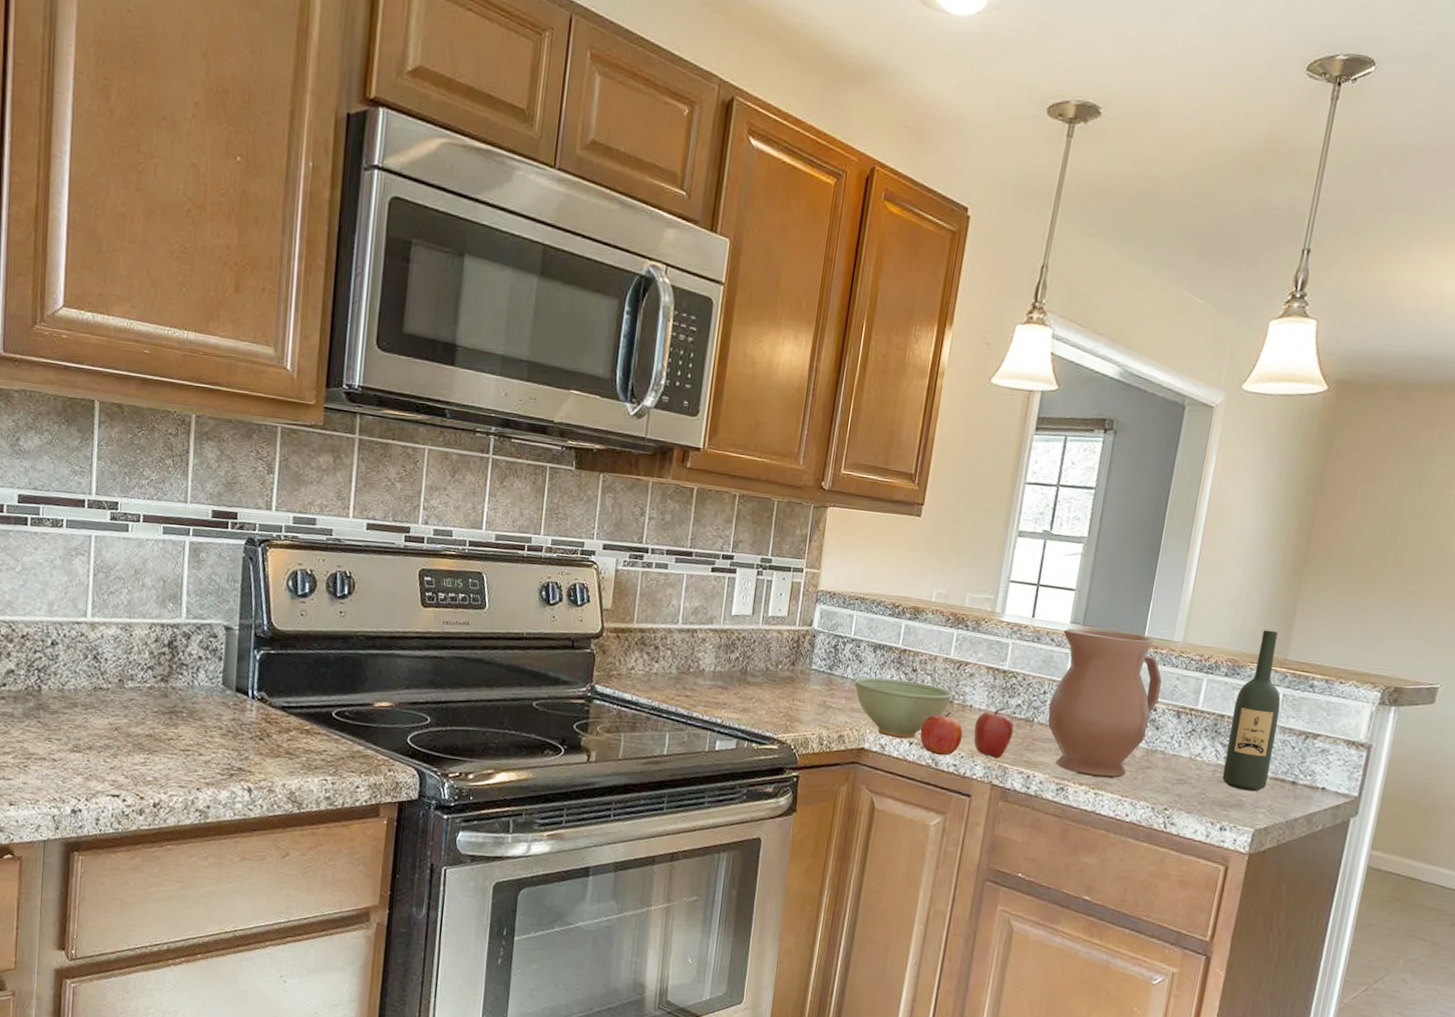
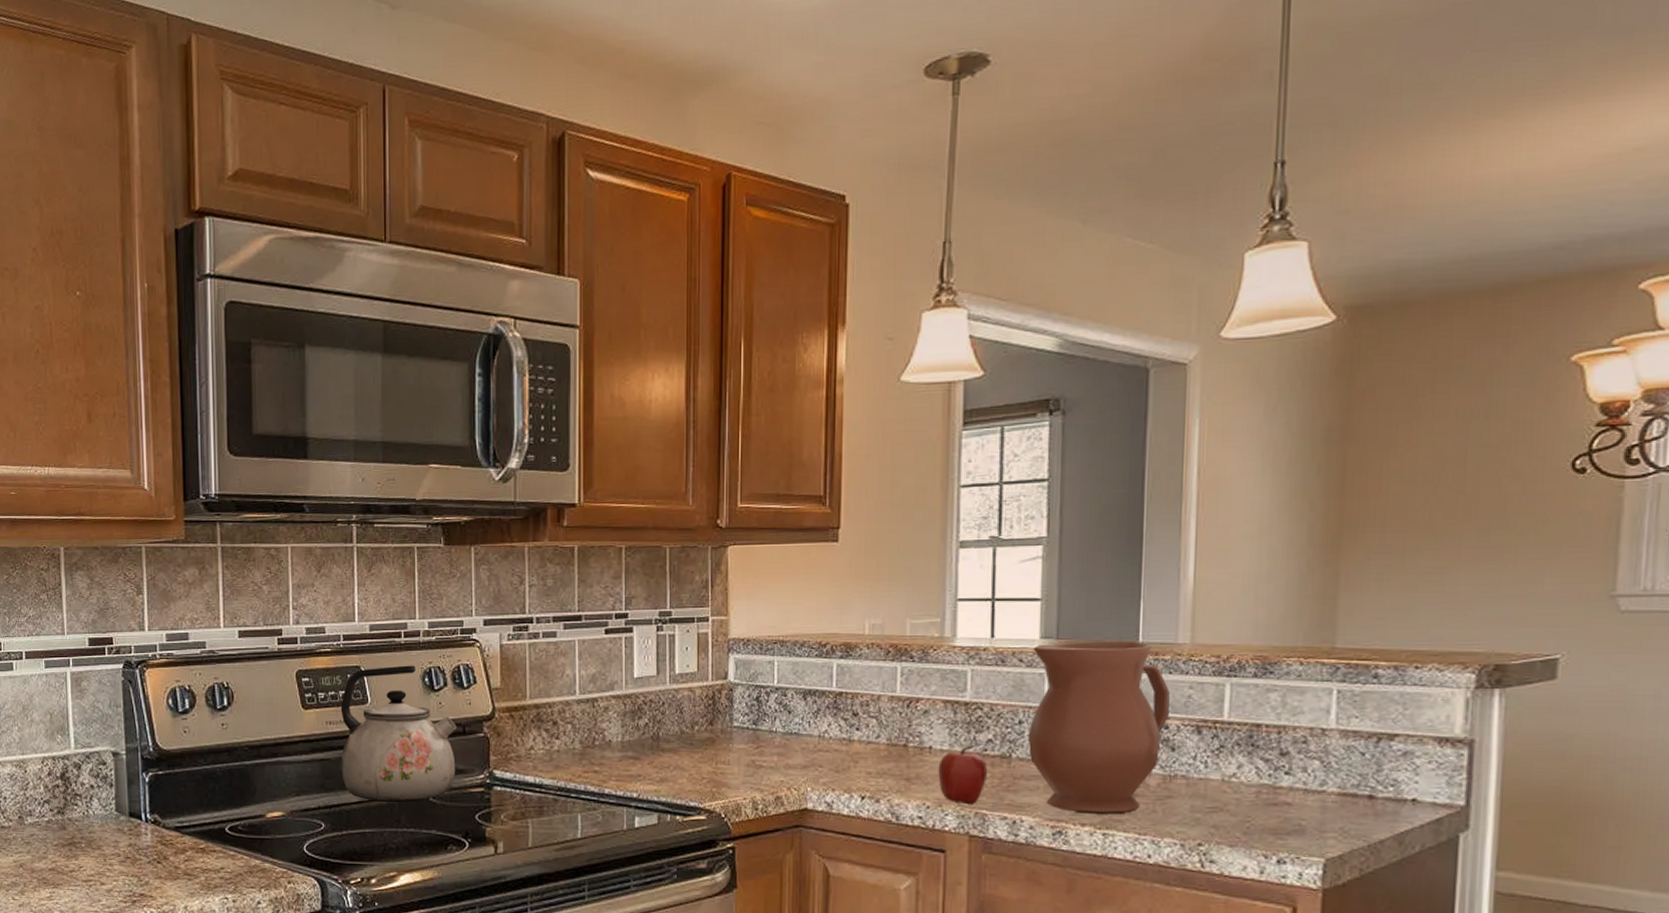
kettle: none [451,575,566,707] -> present [340,665,457,802]
bowl: present [854,677,953,739] -> none [785,727,906,793]
fruit: present [920,711,963,755] -> none [872,756,924,807]
wine bottle: present [1222,630,1281,792] -> none [1270,615,1337,813]

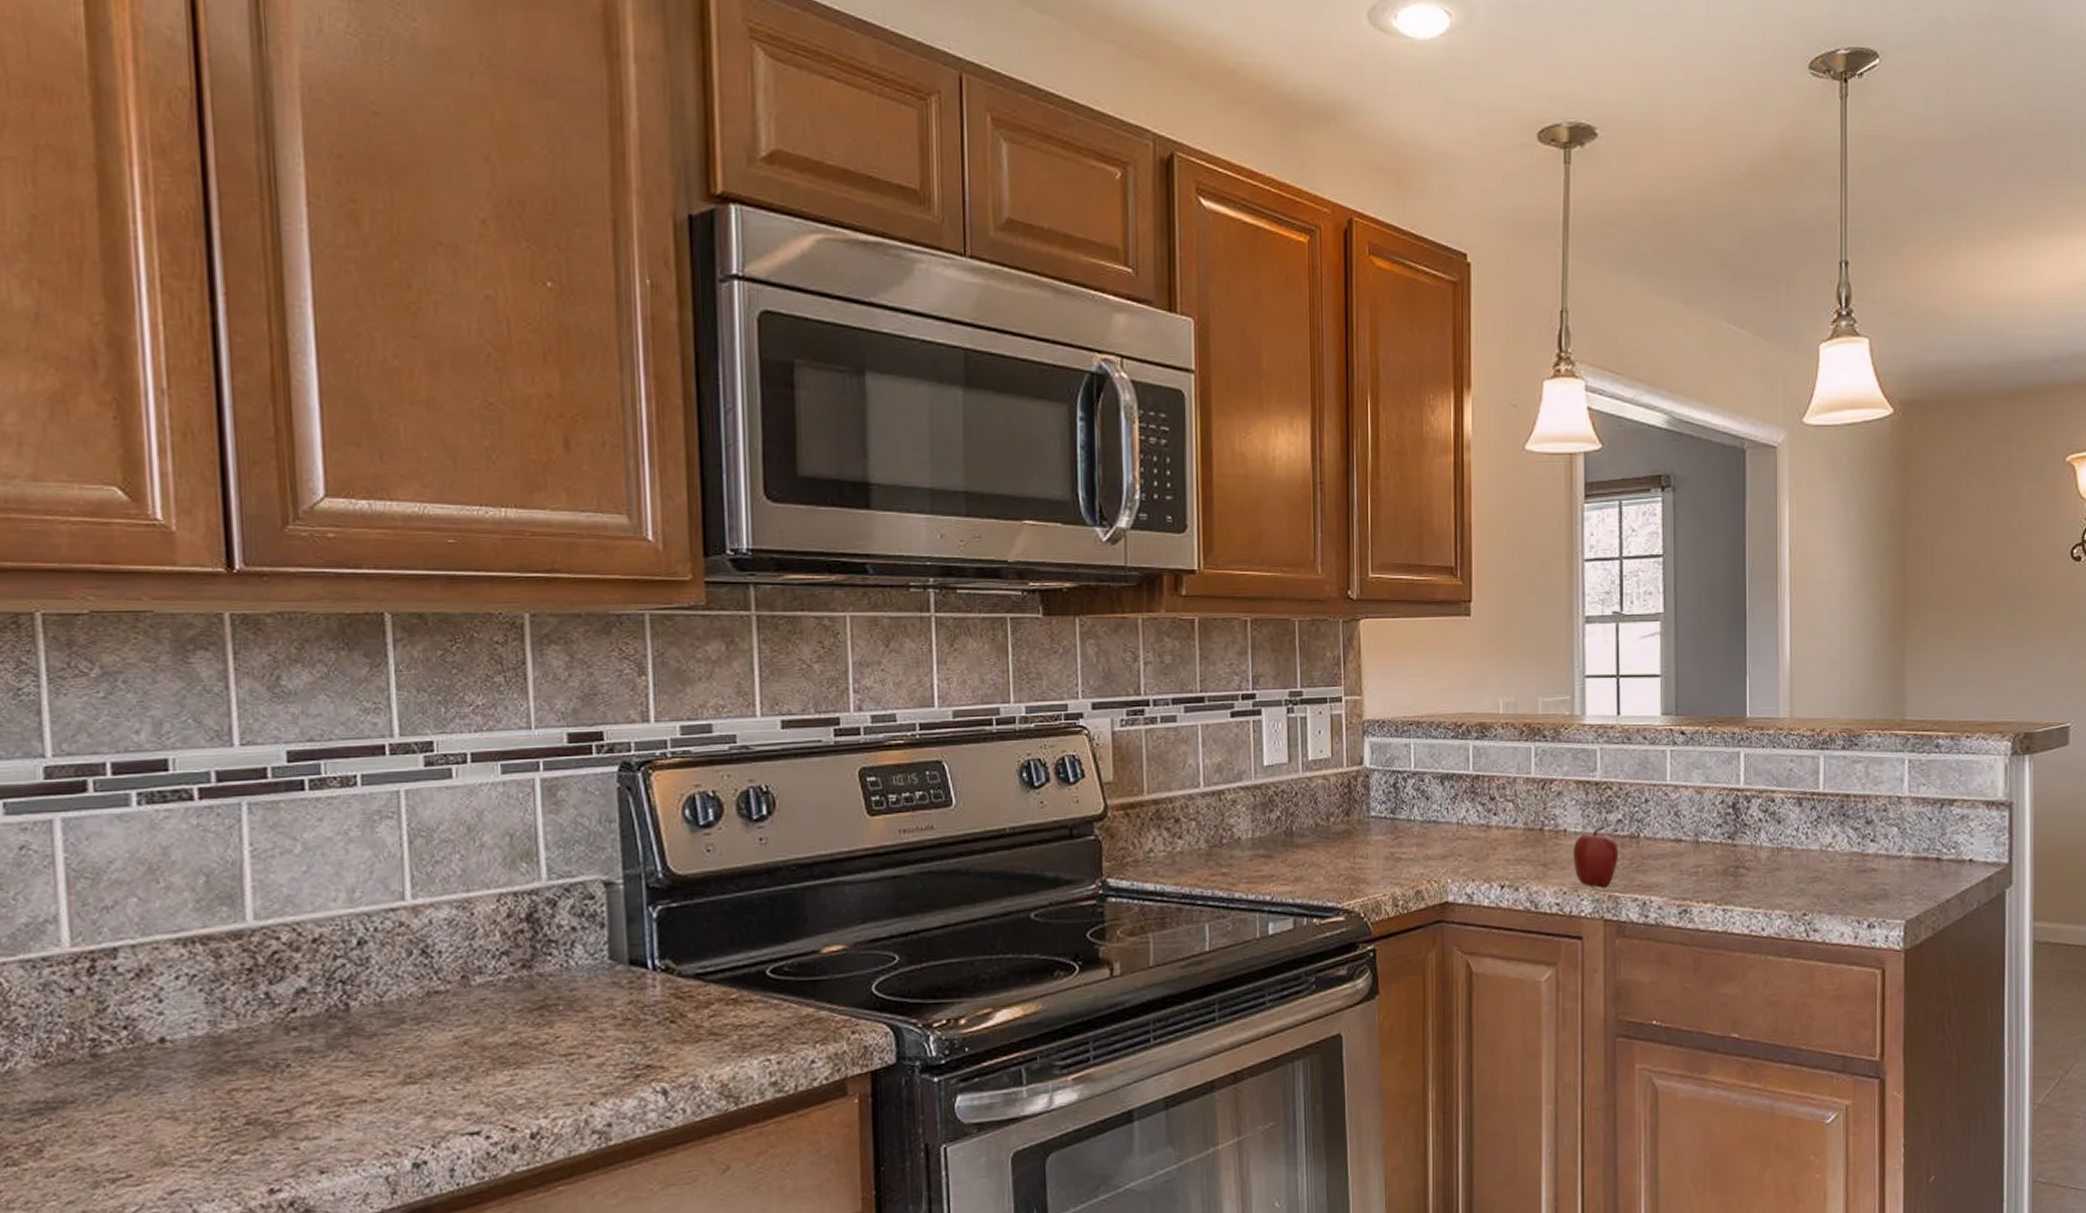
kettle: present [340,665,457,802] -> none [917,758,1062,925]
vase: present [1027,642,1170,814] -> none [1653,717,1774,891]

